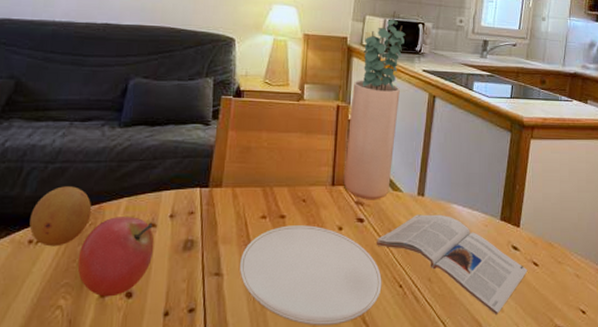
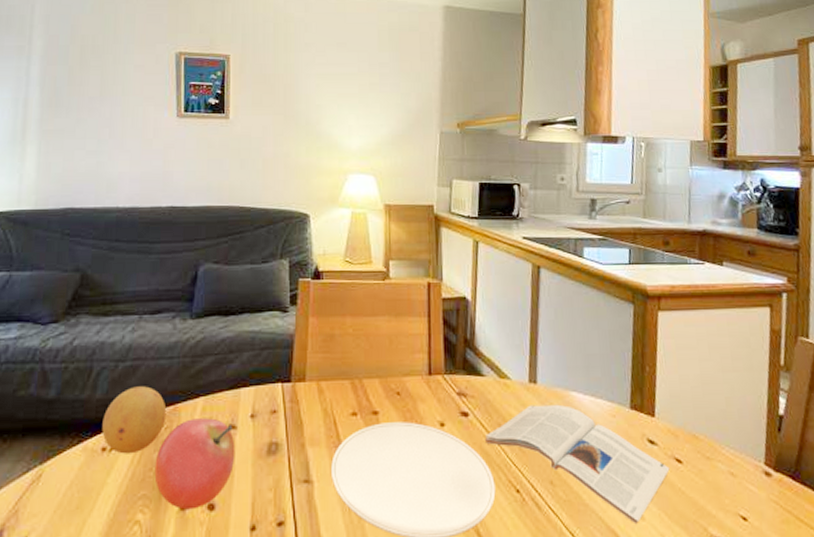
vase: present [343,10,406,200] -> none [441,172,500,390]

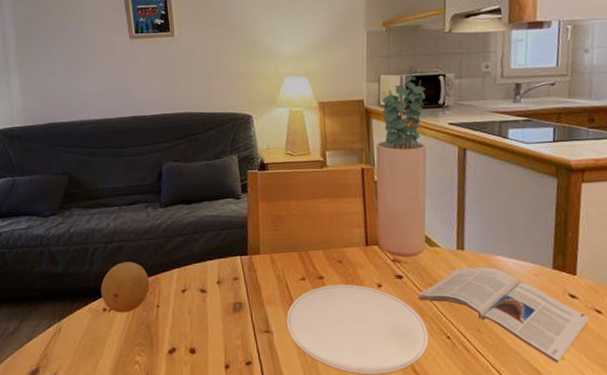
fruit: present [154,418,236,510] -> none [145,285,208,353]
vase: none [441,172,500,390] -> present [375,66,427,257]

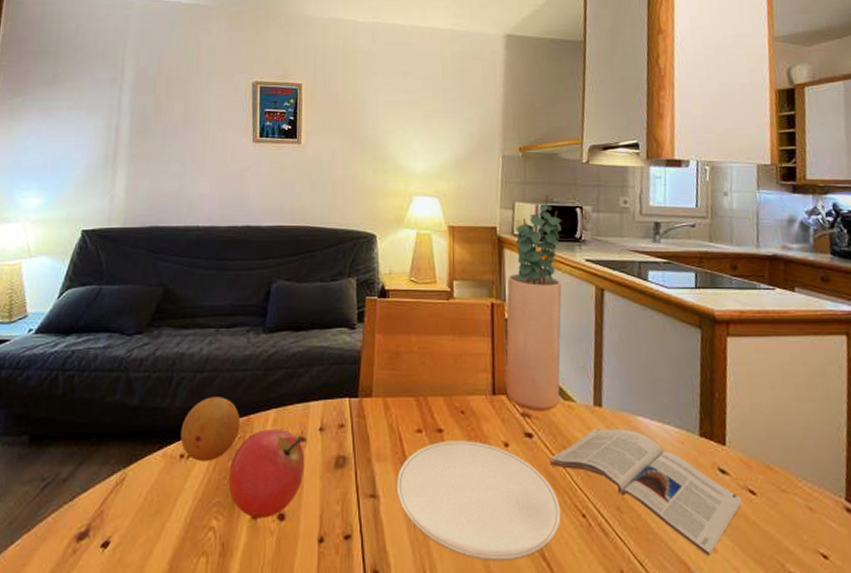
fruit: none [145,285,208,353] -> present [228,430,305,519]

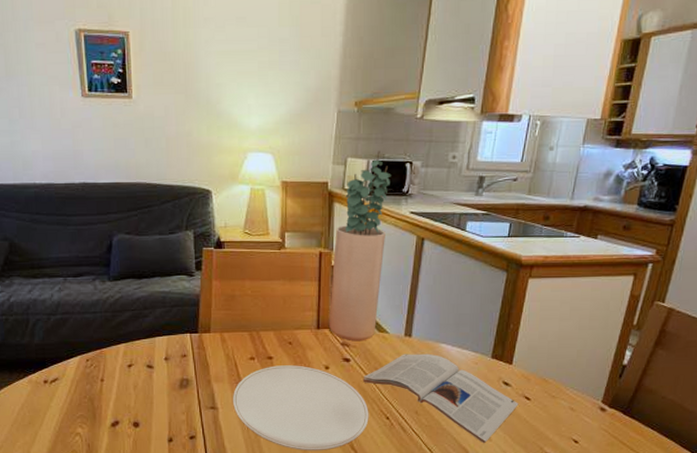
fruit: present [180,397,241,462] -> none [42,335,95,386]
fruit: present [228,430,305,519] -> none [88,360,154,426]

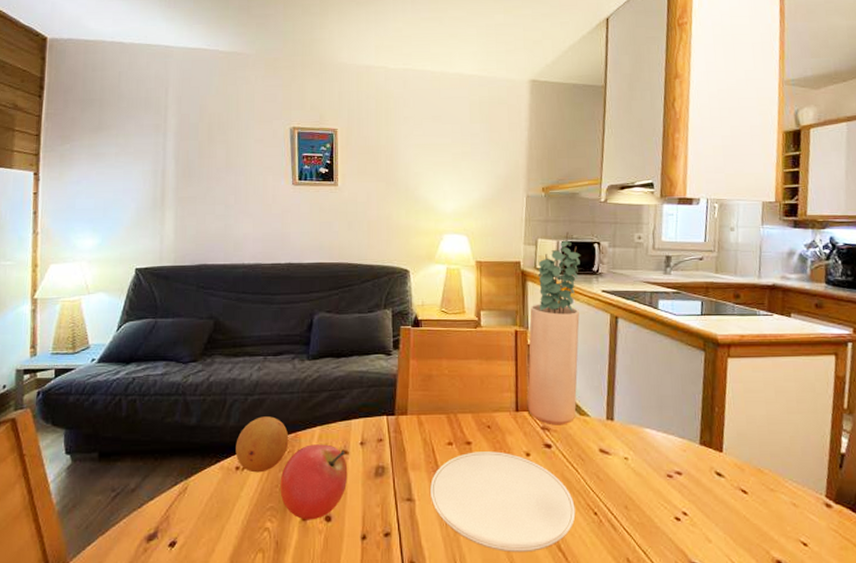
fruit: none [42,335,95,386] -> present [235,416,289,473]
fruit: none [88,360,154,426] -> present [280,444,348,520]
magazine: present [362,353,519,444] -> none [566,439,736,546]

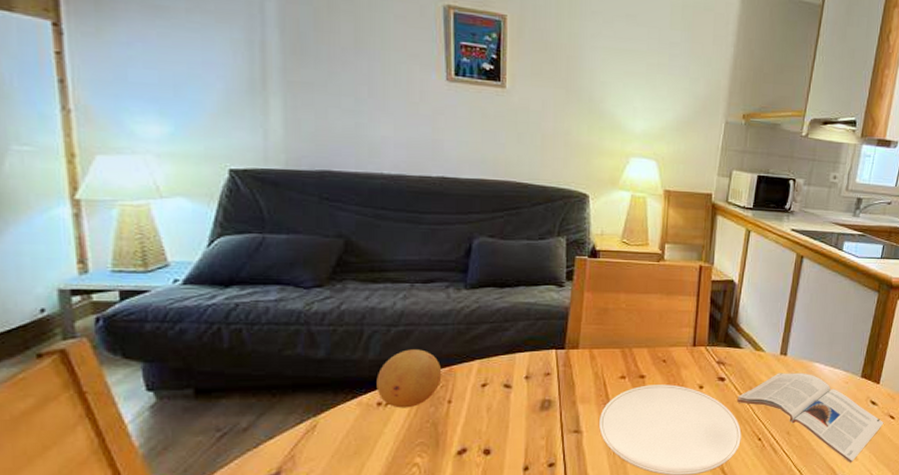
fruit: present [280,444,348,520] -> none [431,378,510,455]
vase: present [527,232,581,425] -> none [705,165,775,360]
magazine: none [566,439,736,546] -> present [736,372,884,463]

